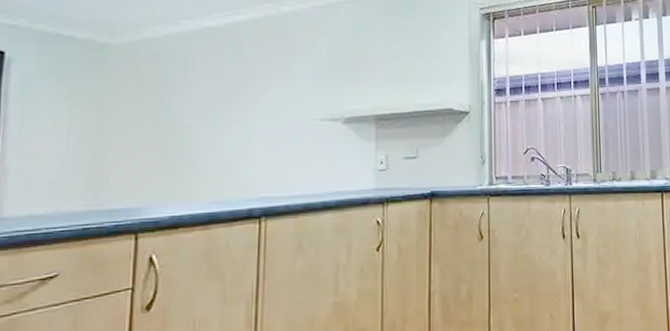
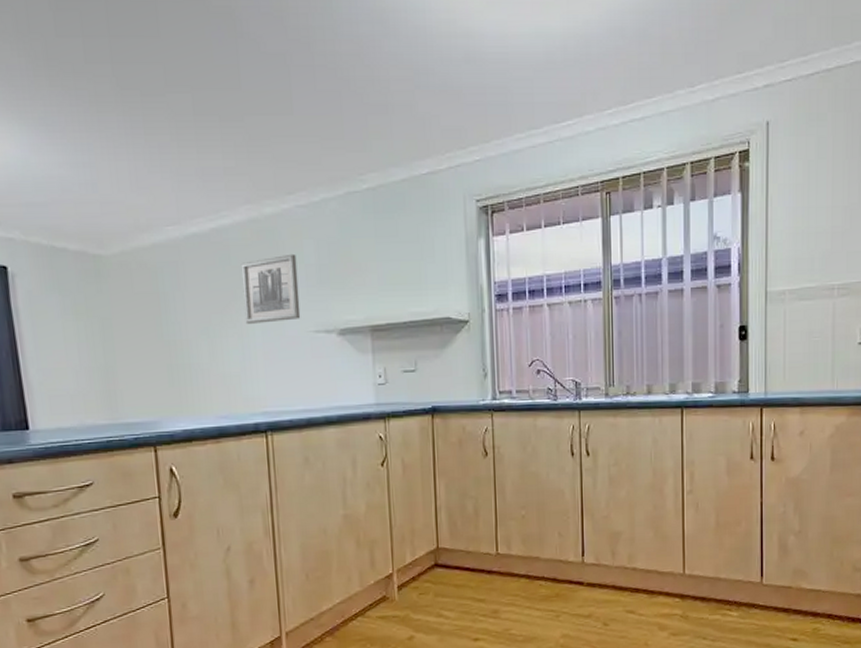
wall art: none [251,48,309,112] -> present [241,253,301,324]

